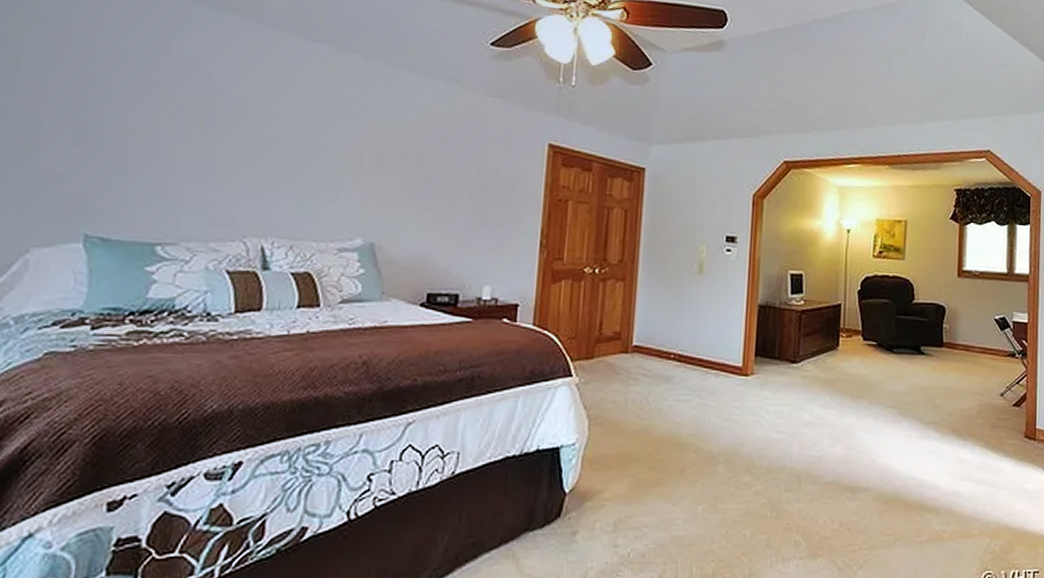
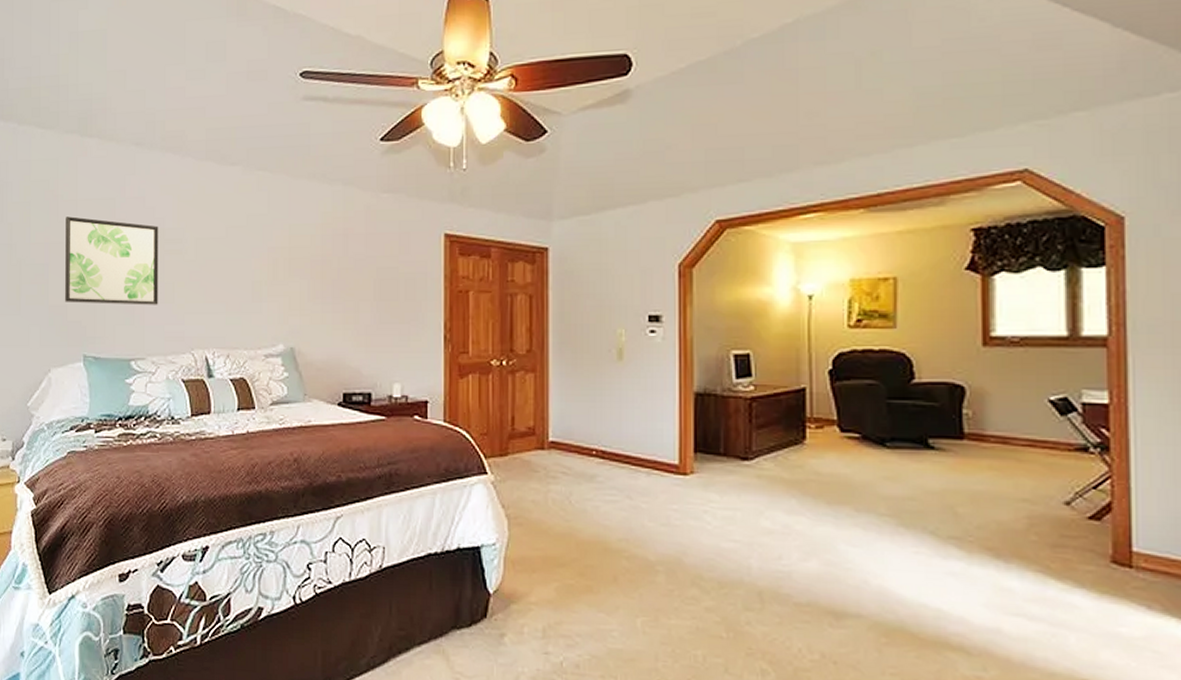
wall art: none [63,66,213,184] -> present [65,216,159,305]

